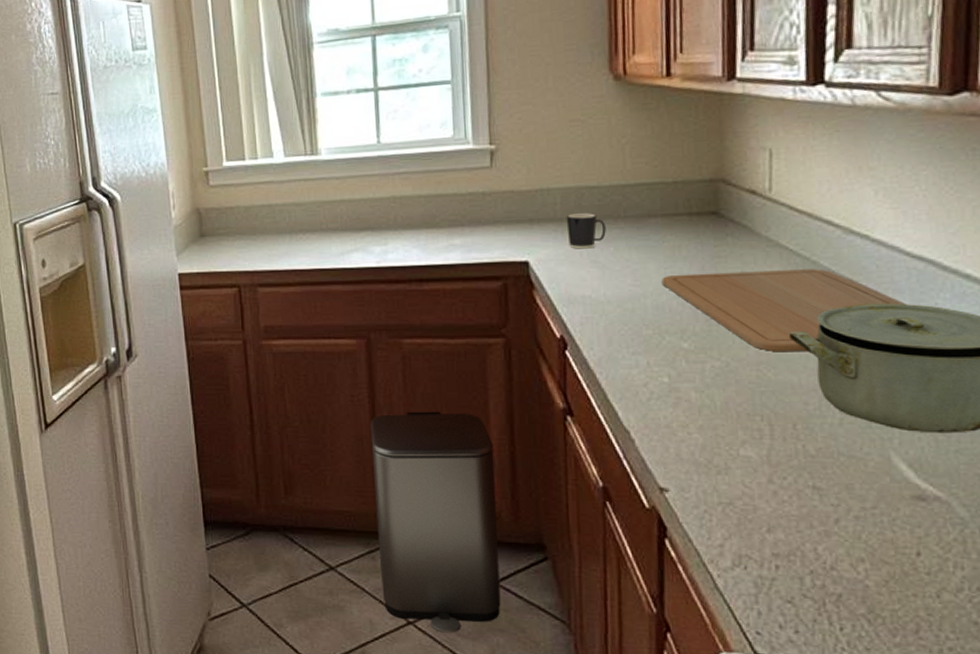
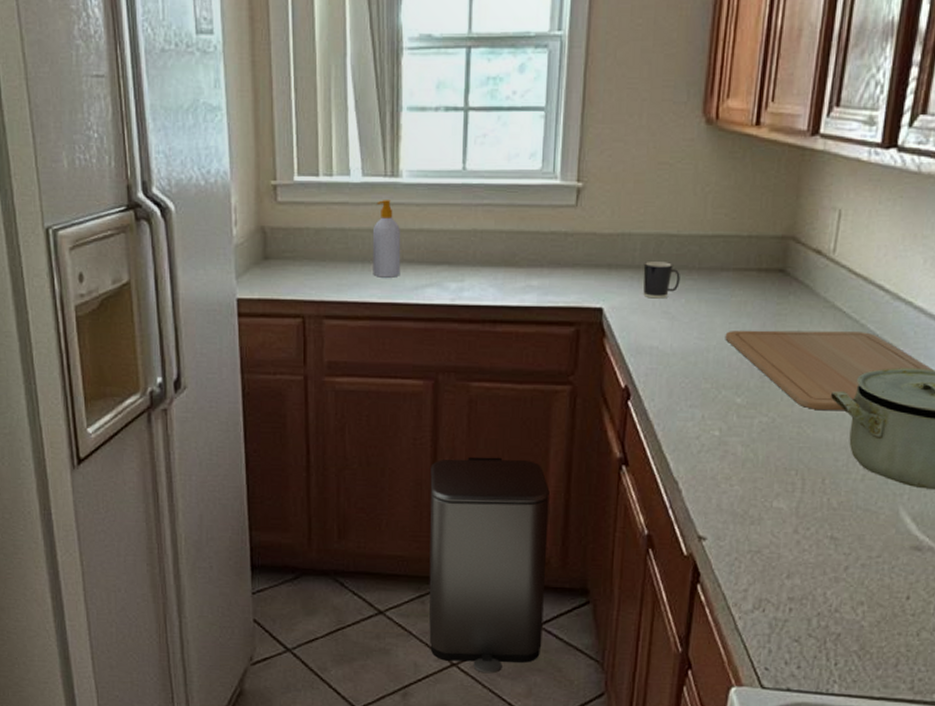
soap bottle: none [297,176,326,246] -> present [372,200,401,278]

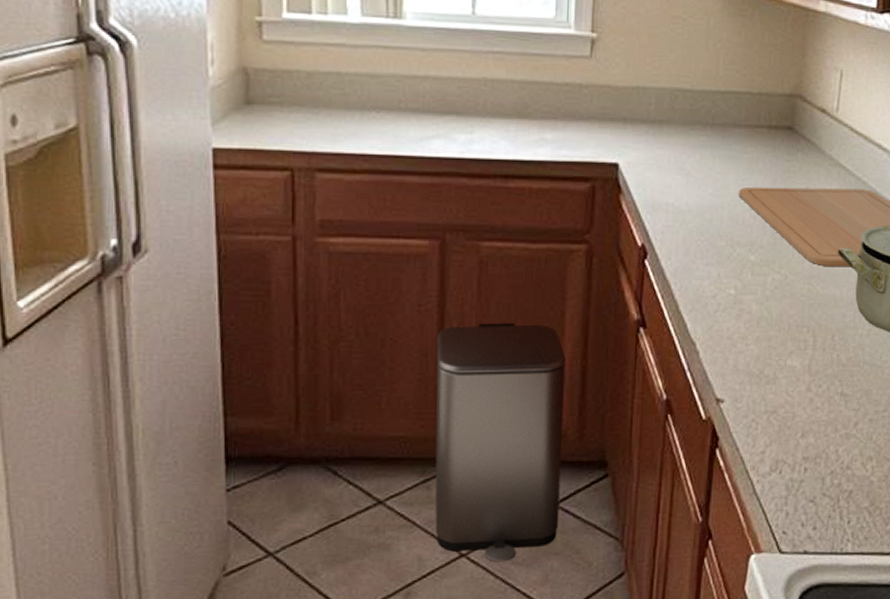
soap bottle: present [372,200,401,278] -> none [372,43,405,128]
mug: present [643,260,680,299] -> none [658,115,694,155]

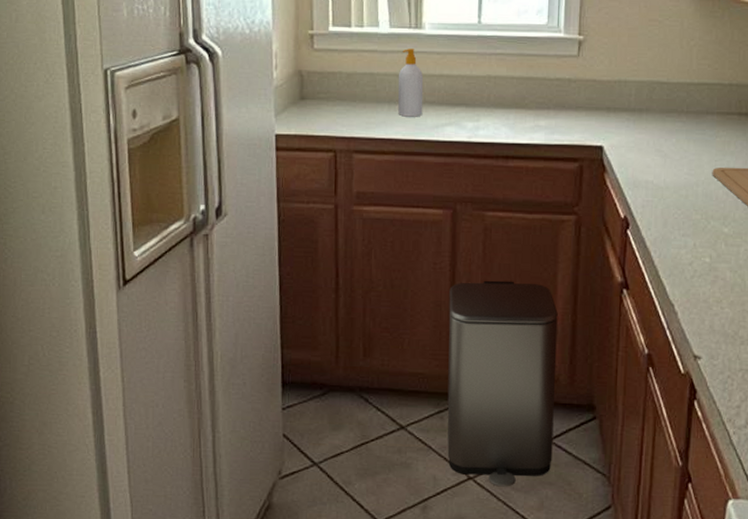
soap bottle: none [372,43,405,128] -> present [398,49,424,117]

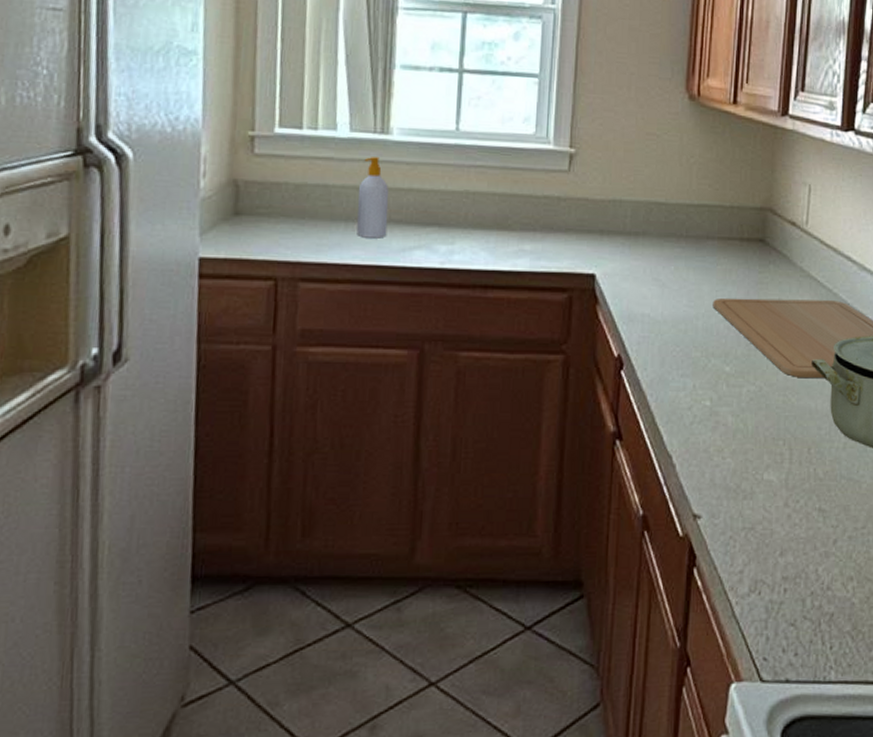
pedal bin: present [447,280,558,487] -> none [404,434,542,692]

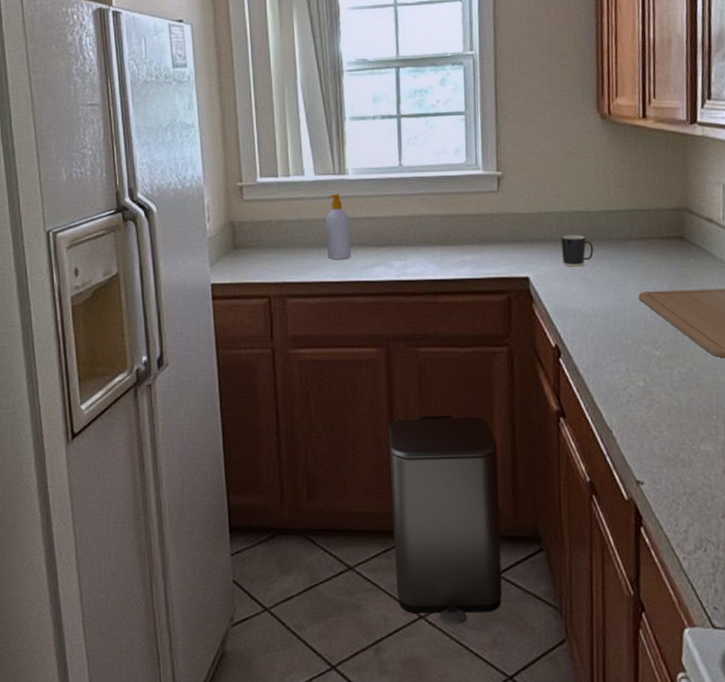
pedal bin: none [404,434,542,692] -> present [388,415,502,625]
mug: none [634,227,669,266] -> present [560,234,594,267]

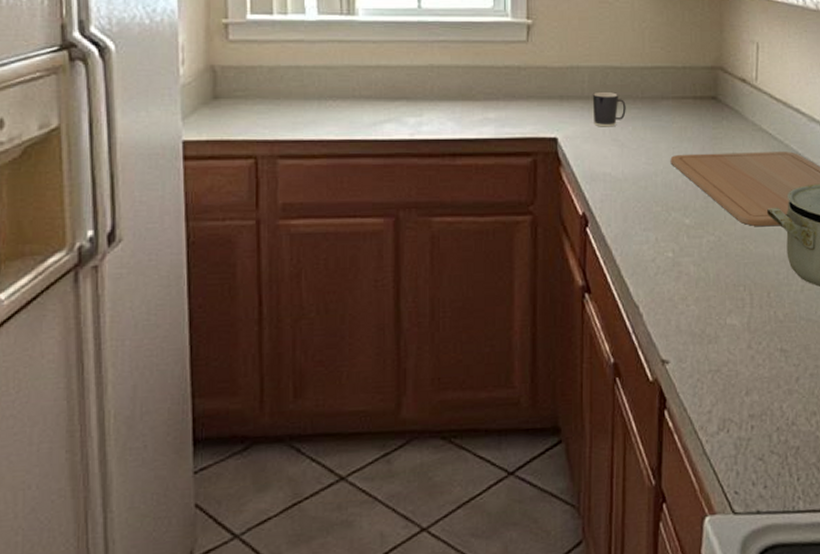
soap bottle: present [325,194,352,260] -> none [328,37,358,114]
pedal bin: present [388,415,502,625] -> none [393,294,517,536]

